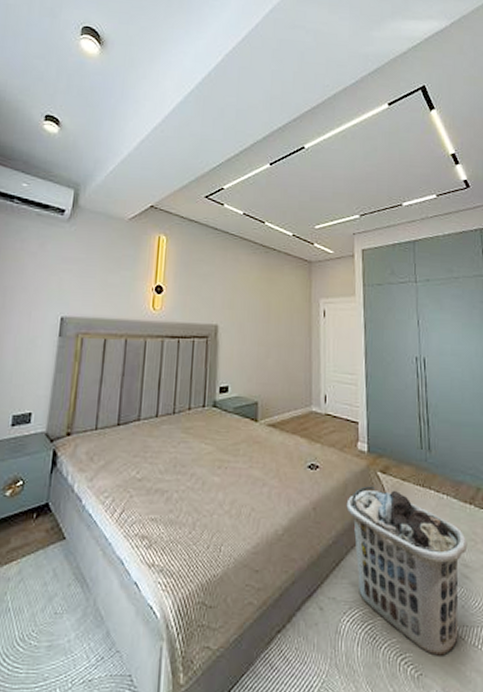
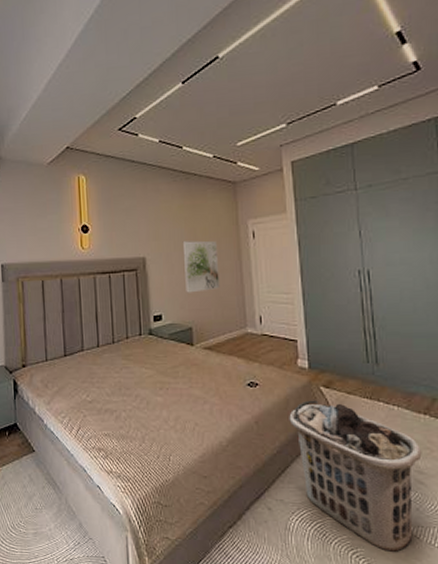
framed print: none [255,313,290,366] -> present [182,240,220,293]

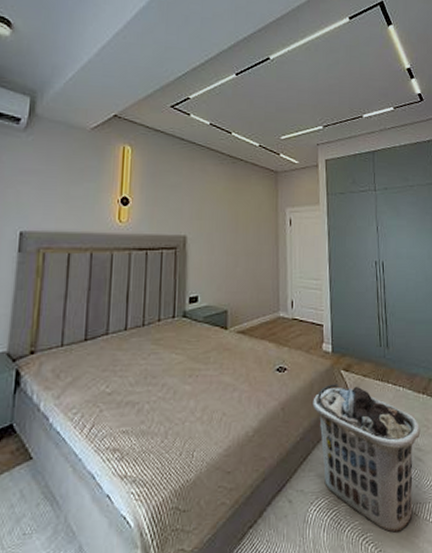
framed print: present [182,240,220,293] -> none [224,223,258,275]

